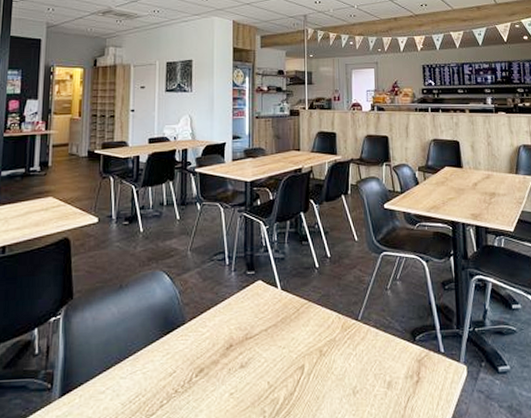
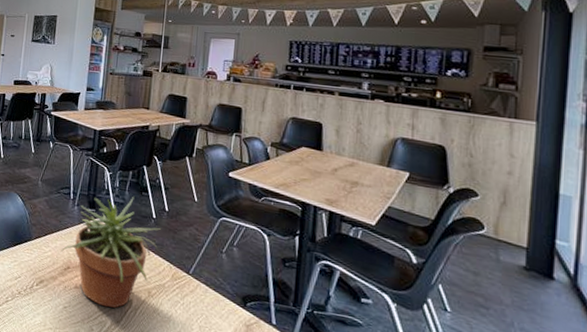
potted plant: none [220,247,326,381] -> present [60,196,162,308]

